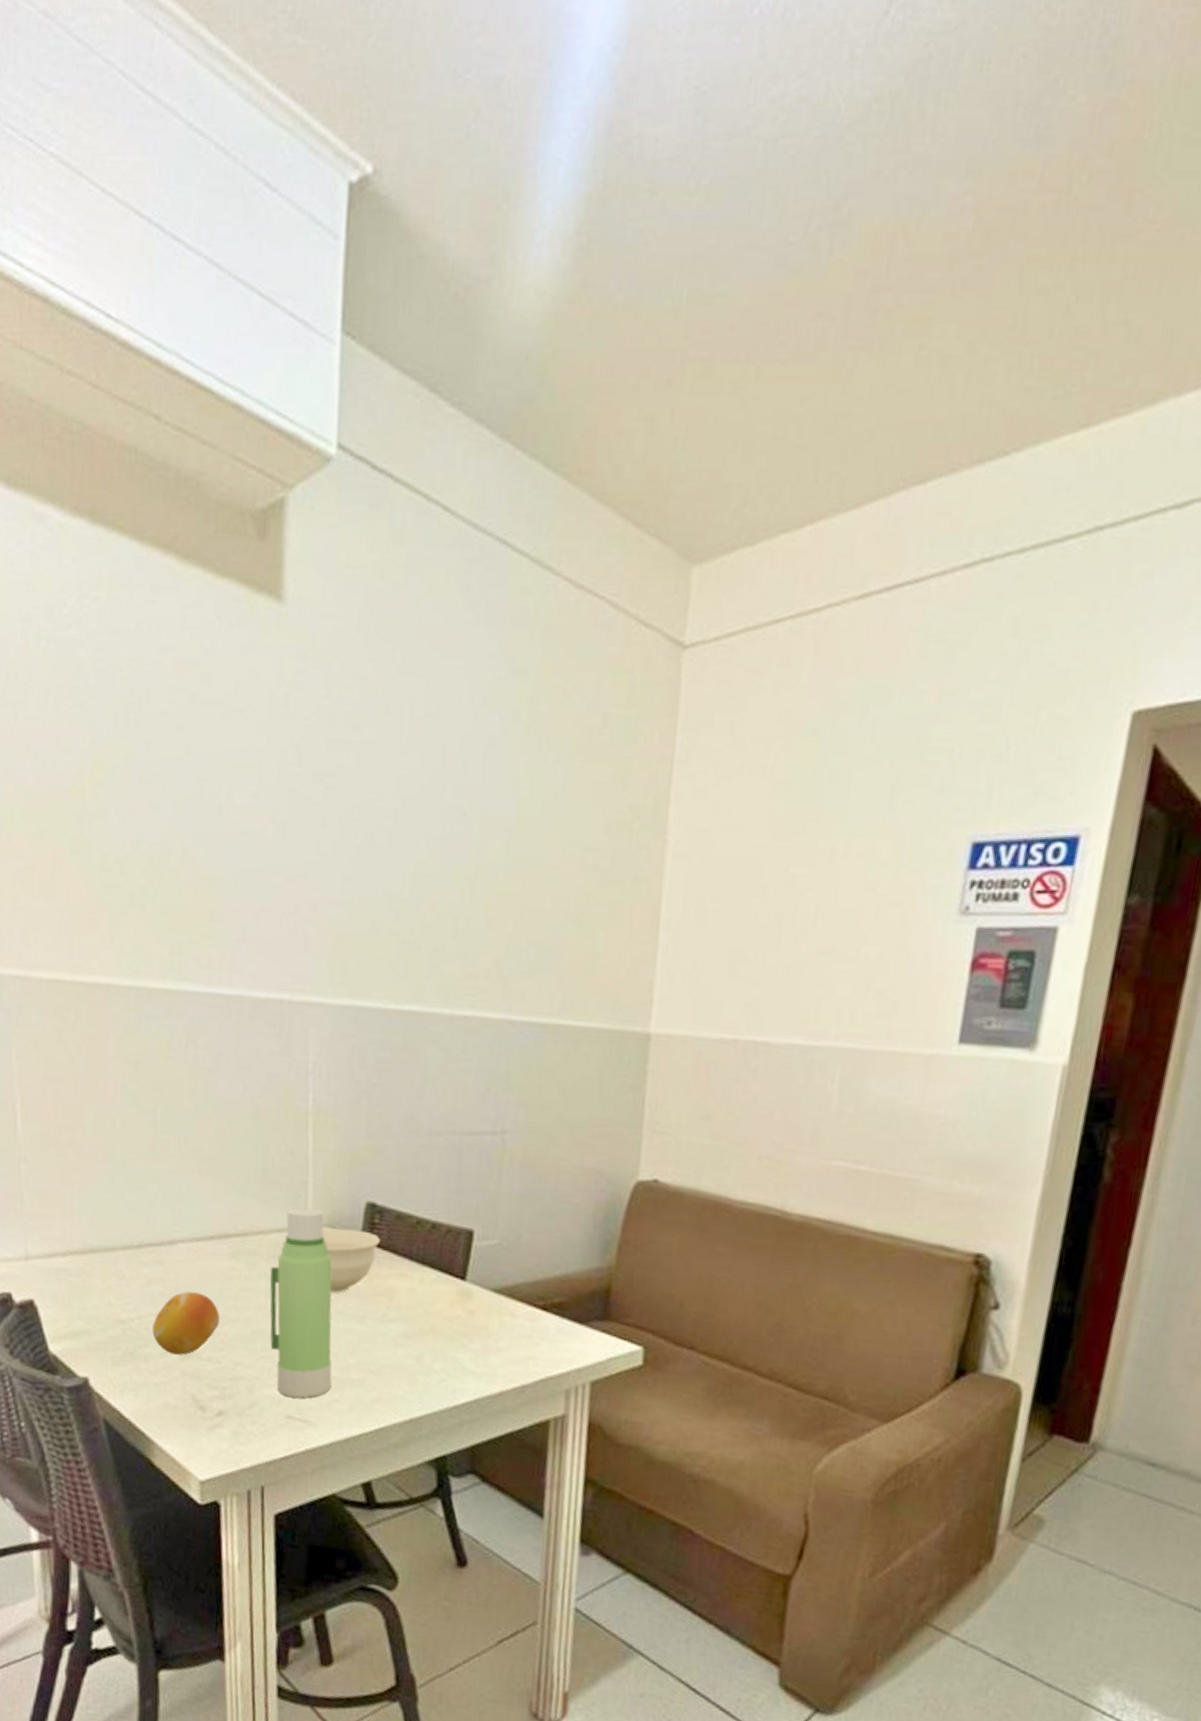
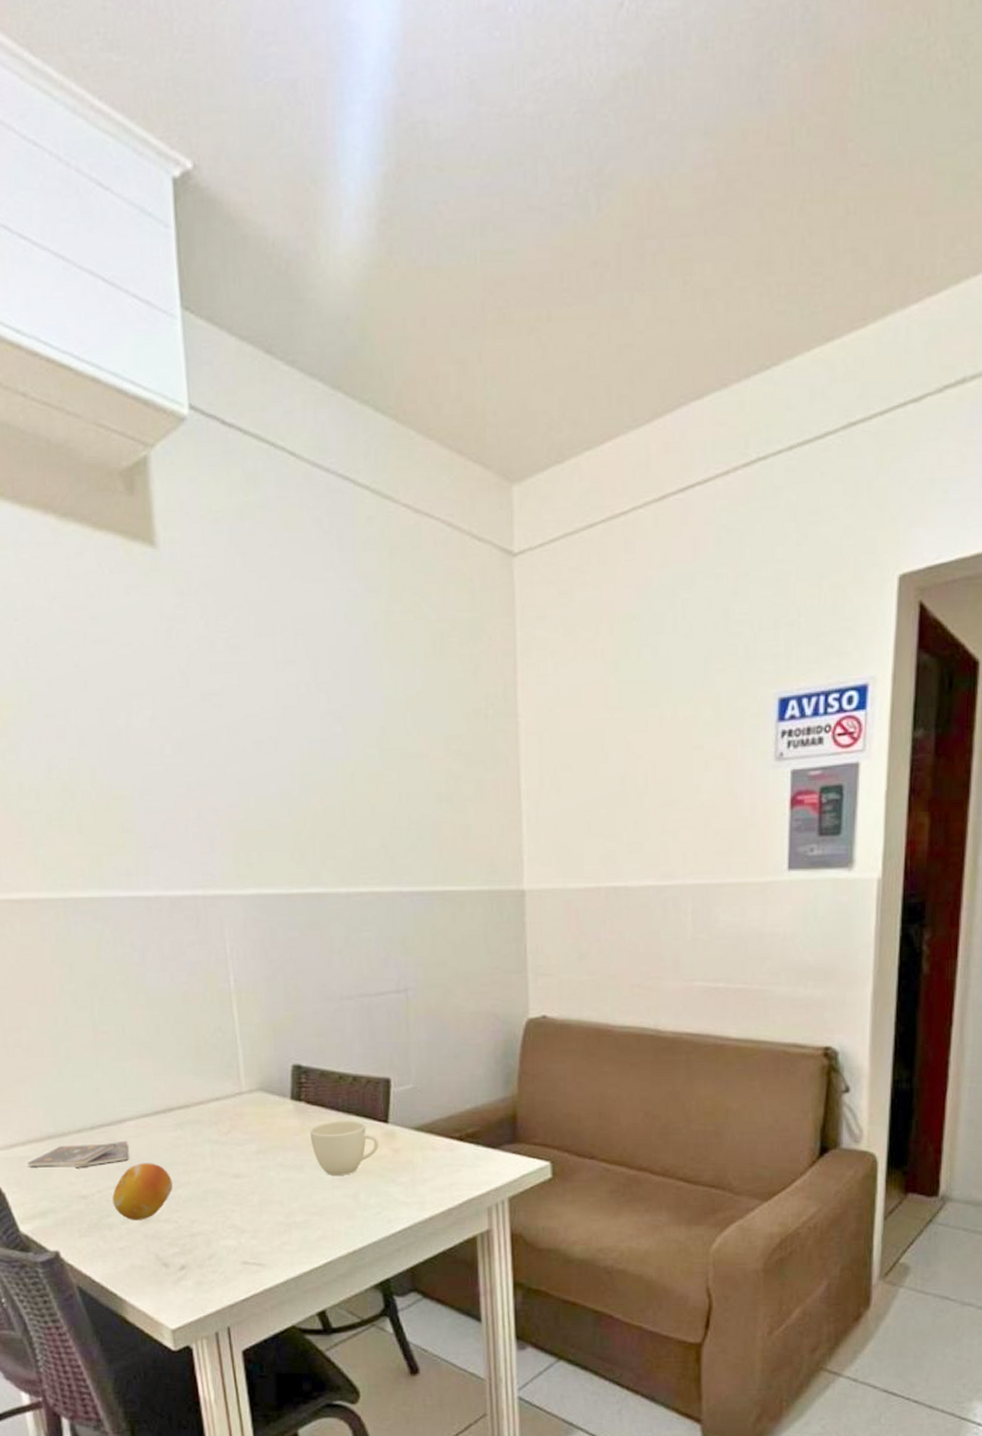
booklet: none [65,1262,177,1289] -> present [27,1140,129,1169]
water bottle: present [269,1208,332,1398] -> none [213,1076,280,1245]
bowl: present [322,1228,380,1293] -> none [256,1090,308,1148]
cup: none [377,1270,452,1333] -> present [310,1120,379,1175]

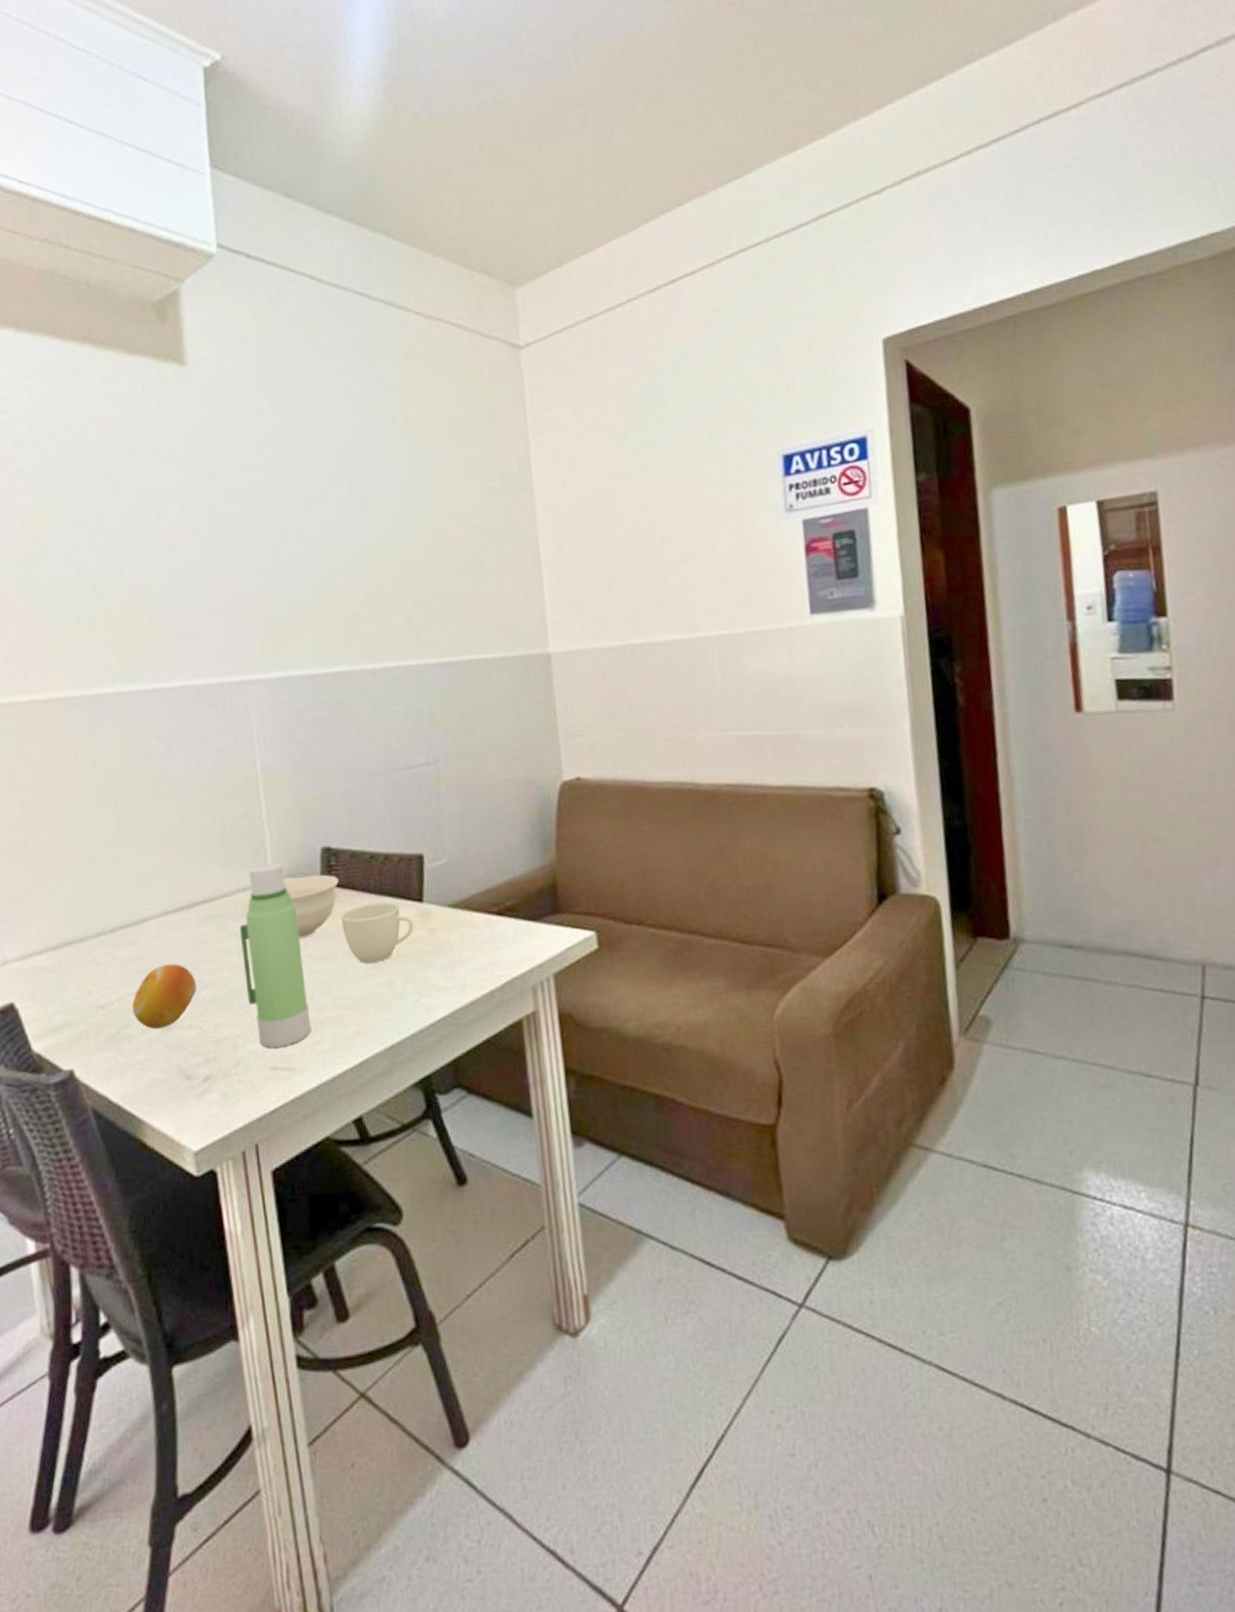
booklet: present [27,1140,129,1169] -> none [43,941,151,977]
water bottle: none [213,1076,280,1245] -> present [239,863,311,1048]
bowl: none [256,1090,308,1148] -> present [284,874,339,938]

